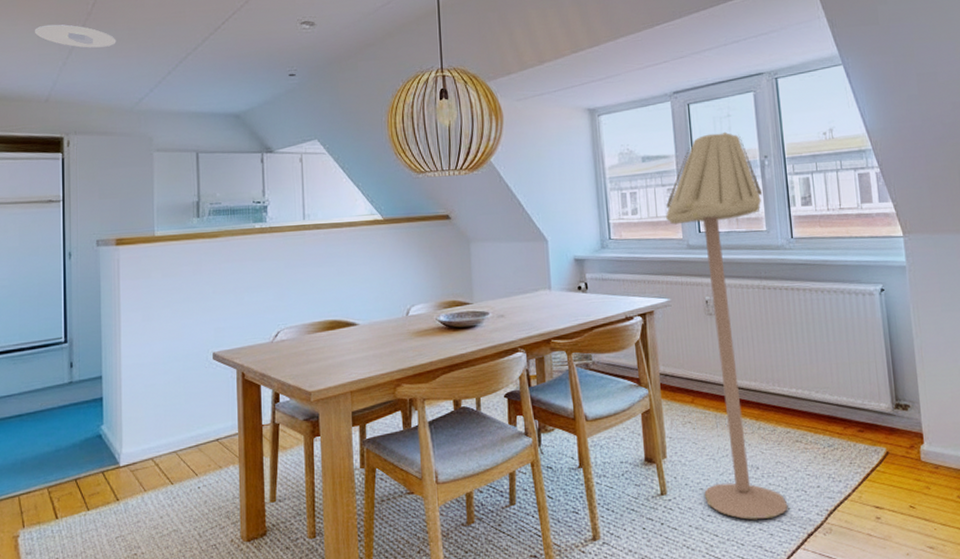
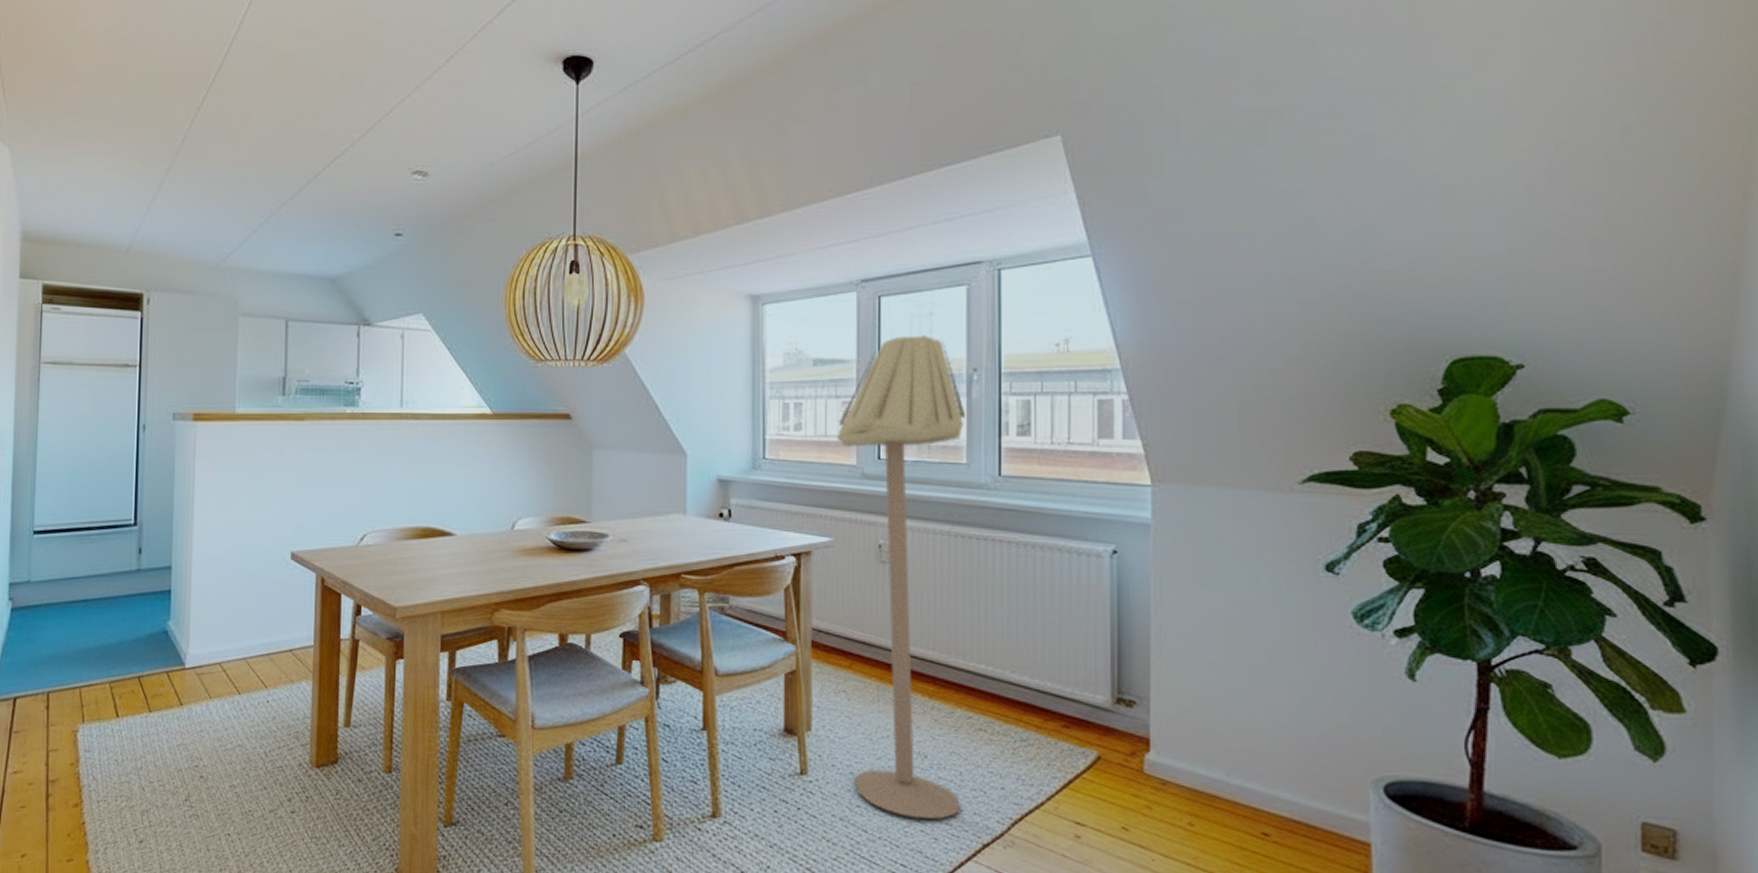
recessed light: present [35,24,116,48] -> none [119,162,205,192]

